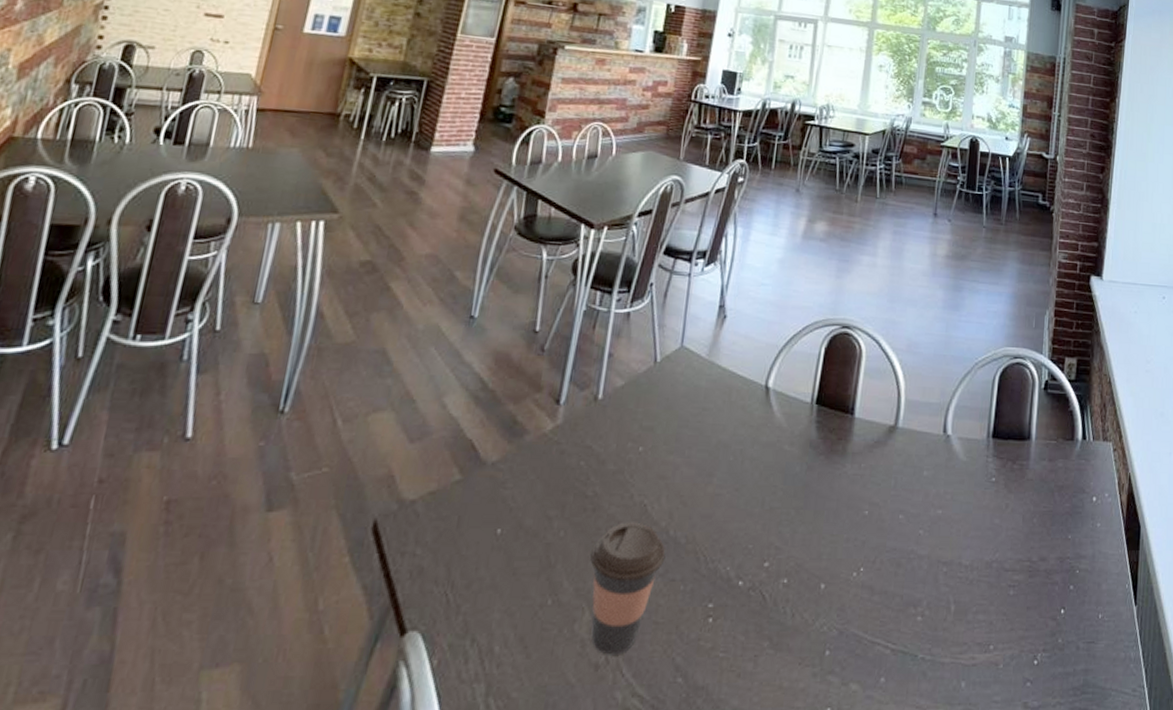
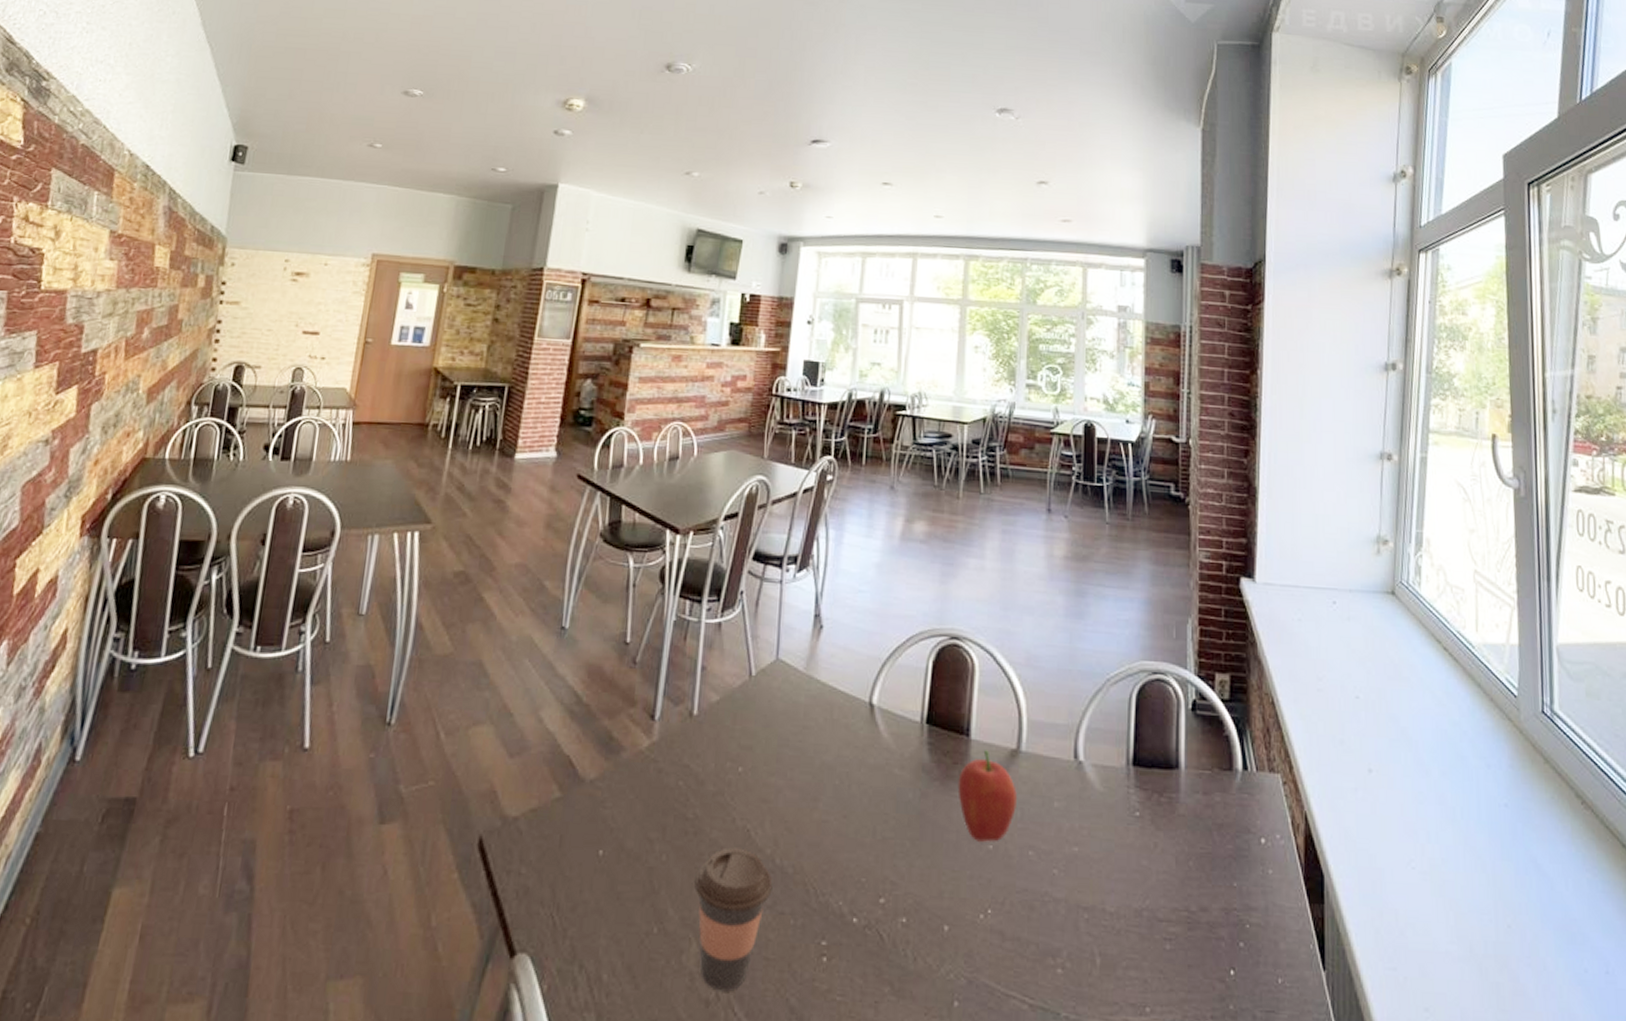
fruit: none [840,427,892,508] -> present [957,750,1017,842]

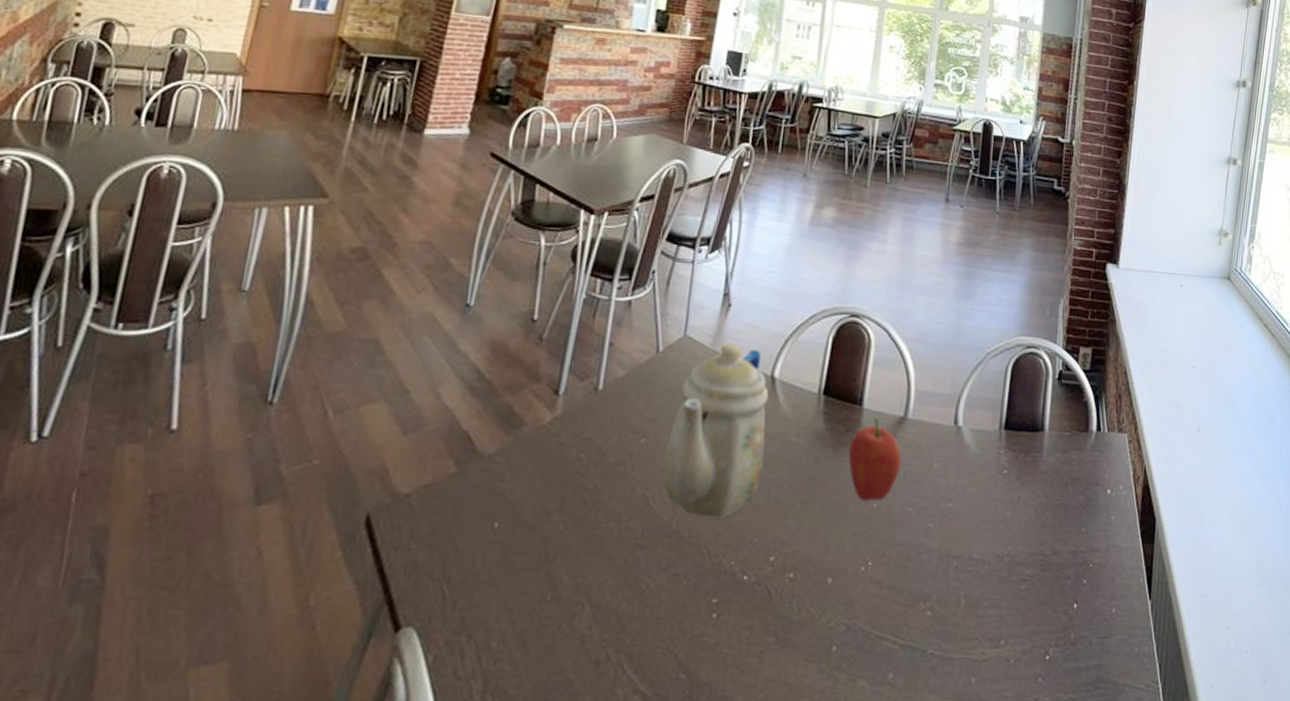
coffee cup: present [694,847,773,992] -> none [590,515,669,651]
teapot: none [762,667,868,855] -> present [662,343,769,518]

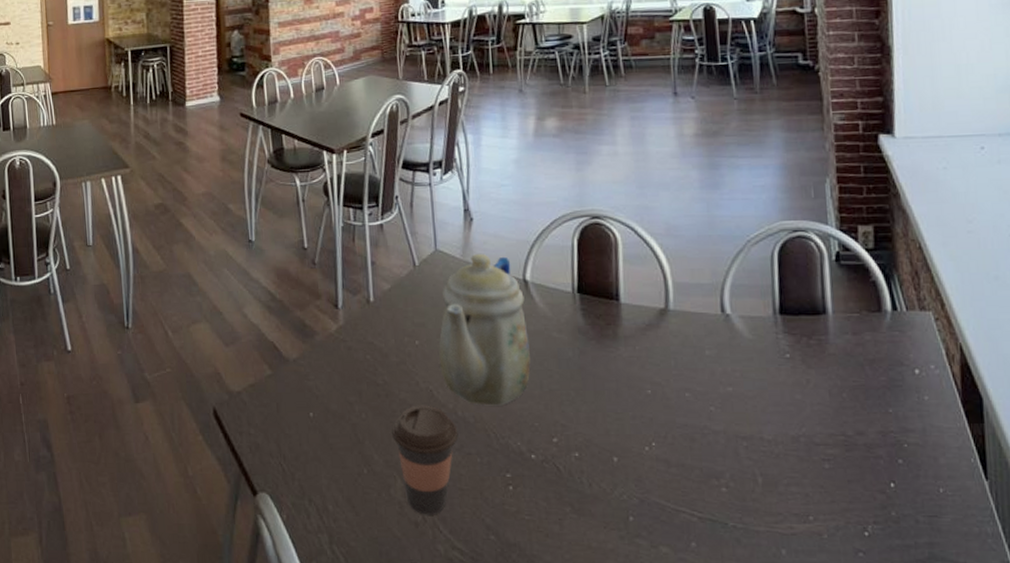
coffee cup: none [590,515,669,651] -> present [392,405,459,515]
fruit: present [848,418,902,501] -> none [612,311,670,388]

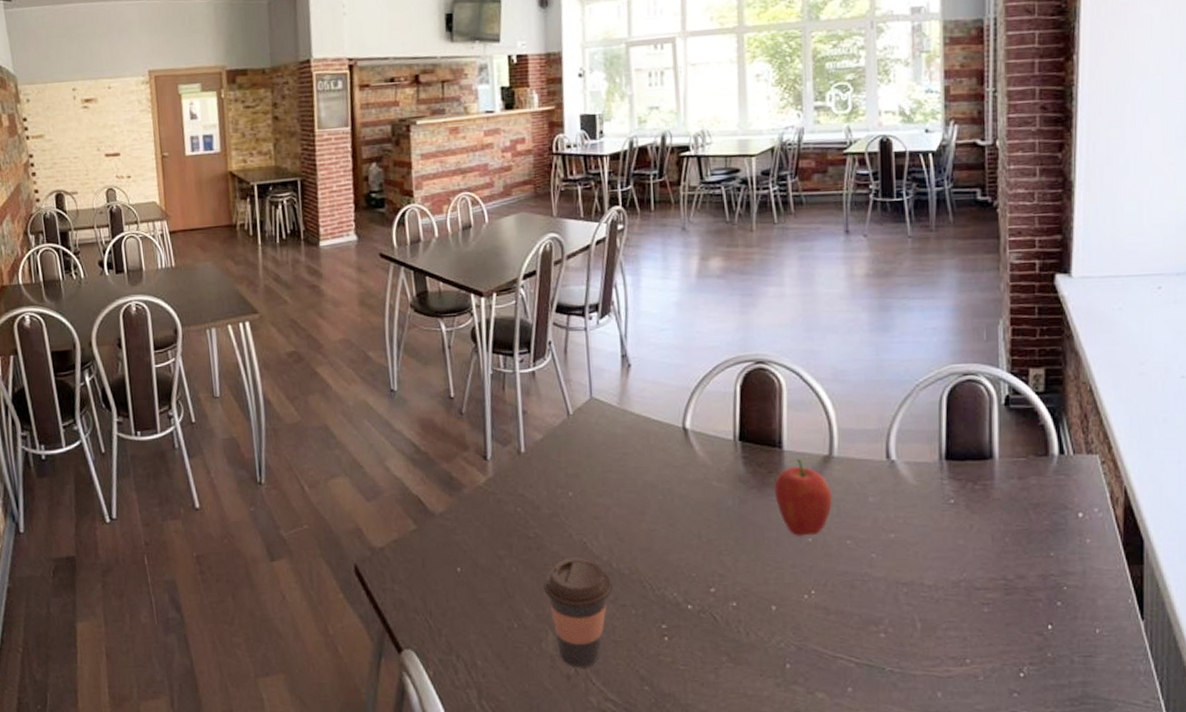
teapot: present [438,253,531,406] -> none [593,400,689,557]
fruit: none [612,311,670,388] -> present [774,458,832,536]

